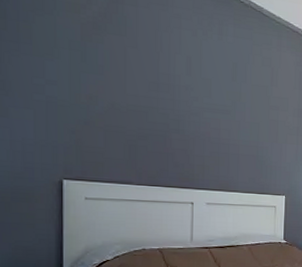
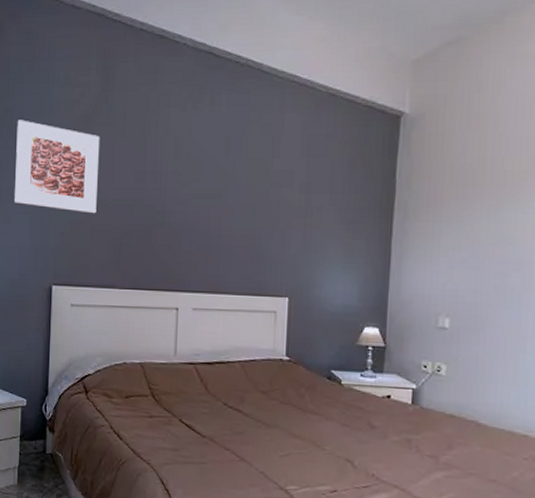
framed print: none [11,12,111,116] -> present [13,120,100,214]

